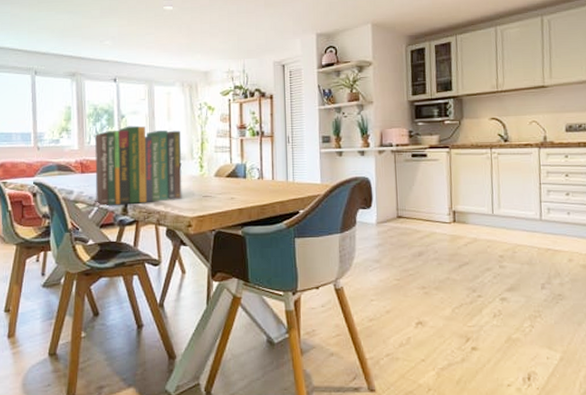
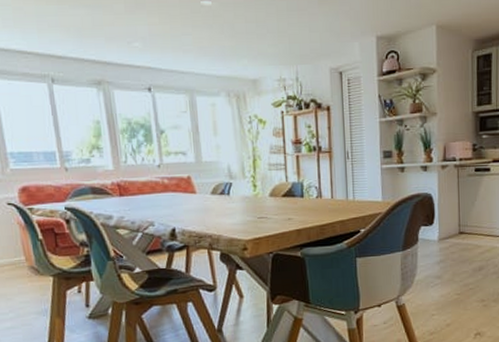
books: present [95,125,182,206] -> none [132,142,235,231]

